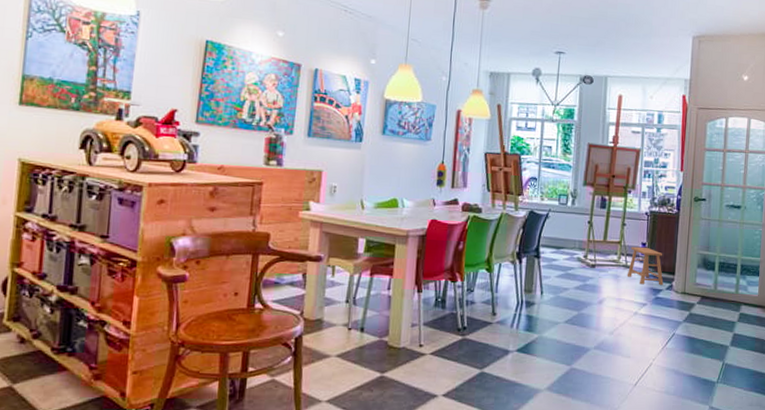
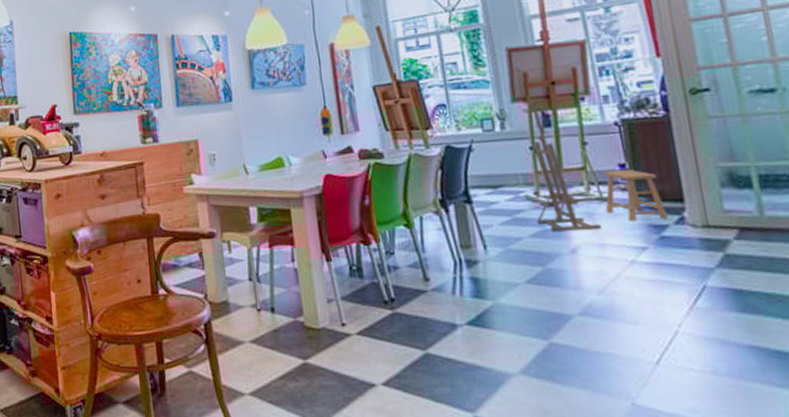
easel: none [581,186,621,287] -> present [530,100,601,231]

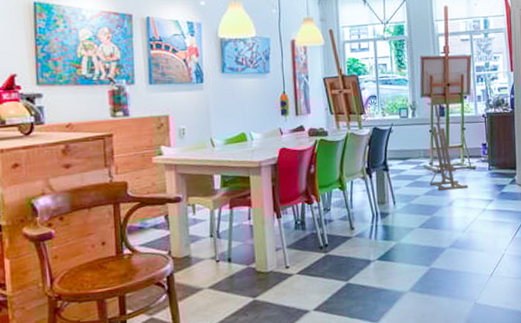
stool: present [602,169,669,222] -> none [472,147,507,183]

